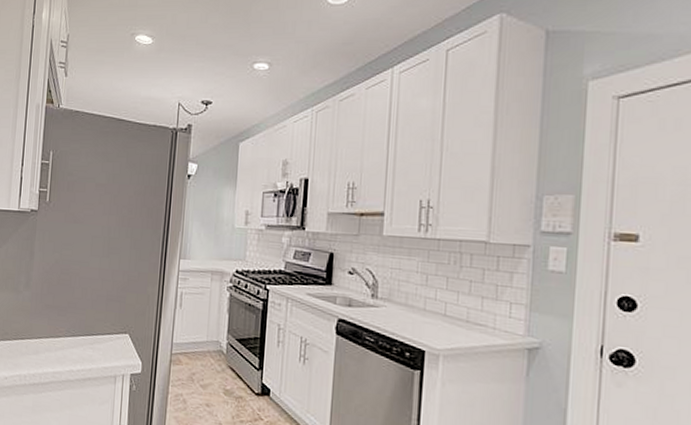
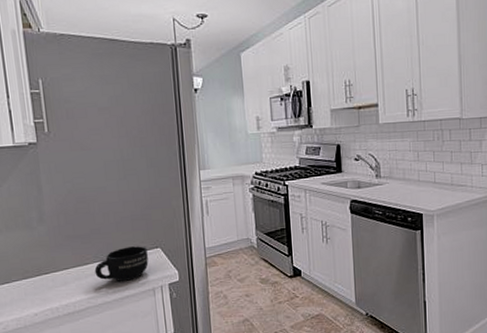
mug: none [64,326,116,363] -> present [94,246,149,281]

